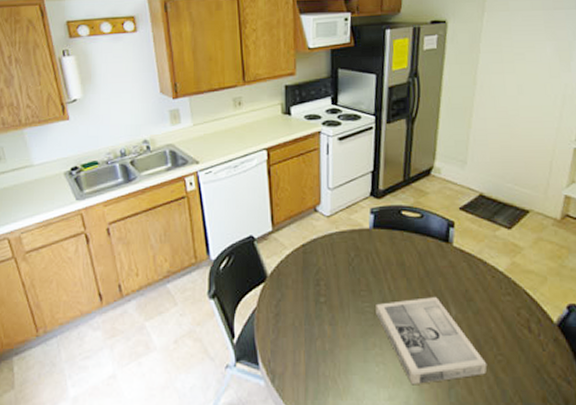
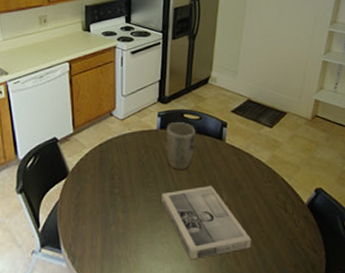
plant pot: none [379,221,417,278] -> present [165,122,196,171]

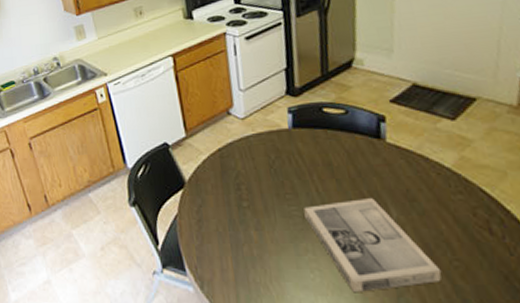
plant pot: present [165,122,196,171] -> none [301,118,343,179]

